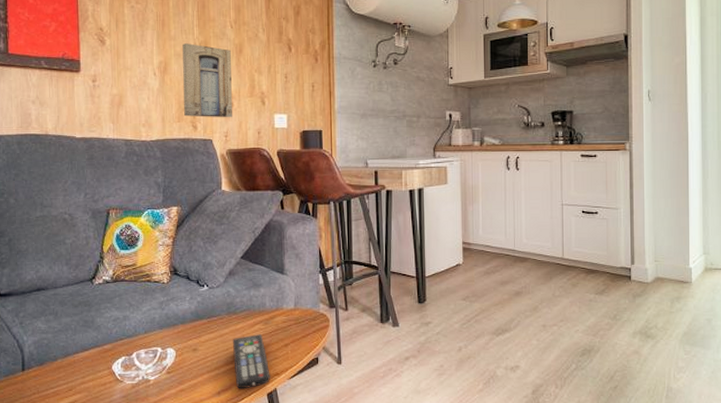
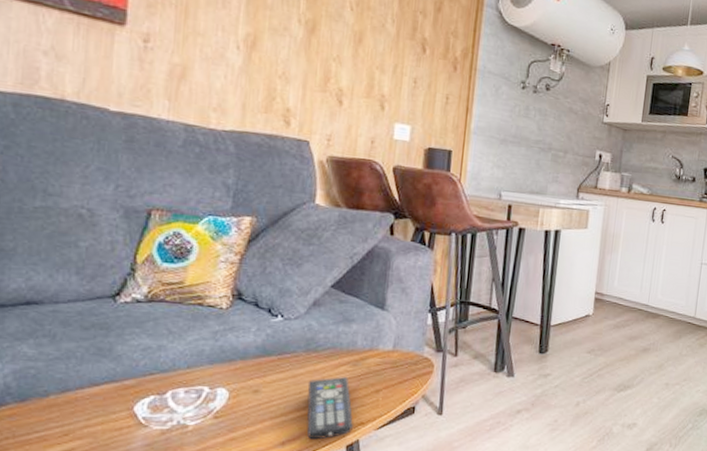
wall art: present [182,43,232,118] -> none [274,17,347,119]

